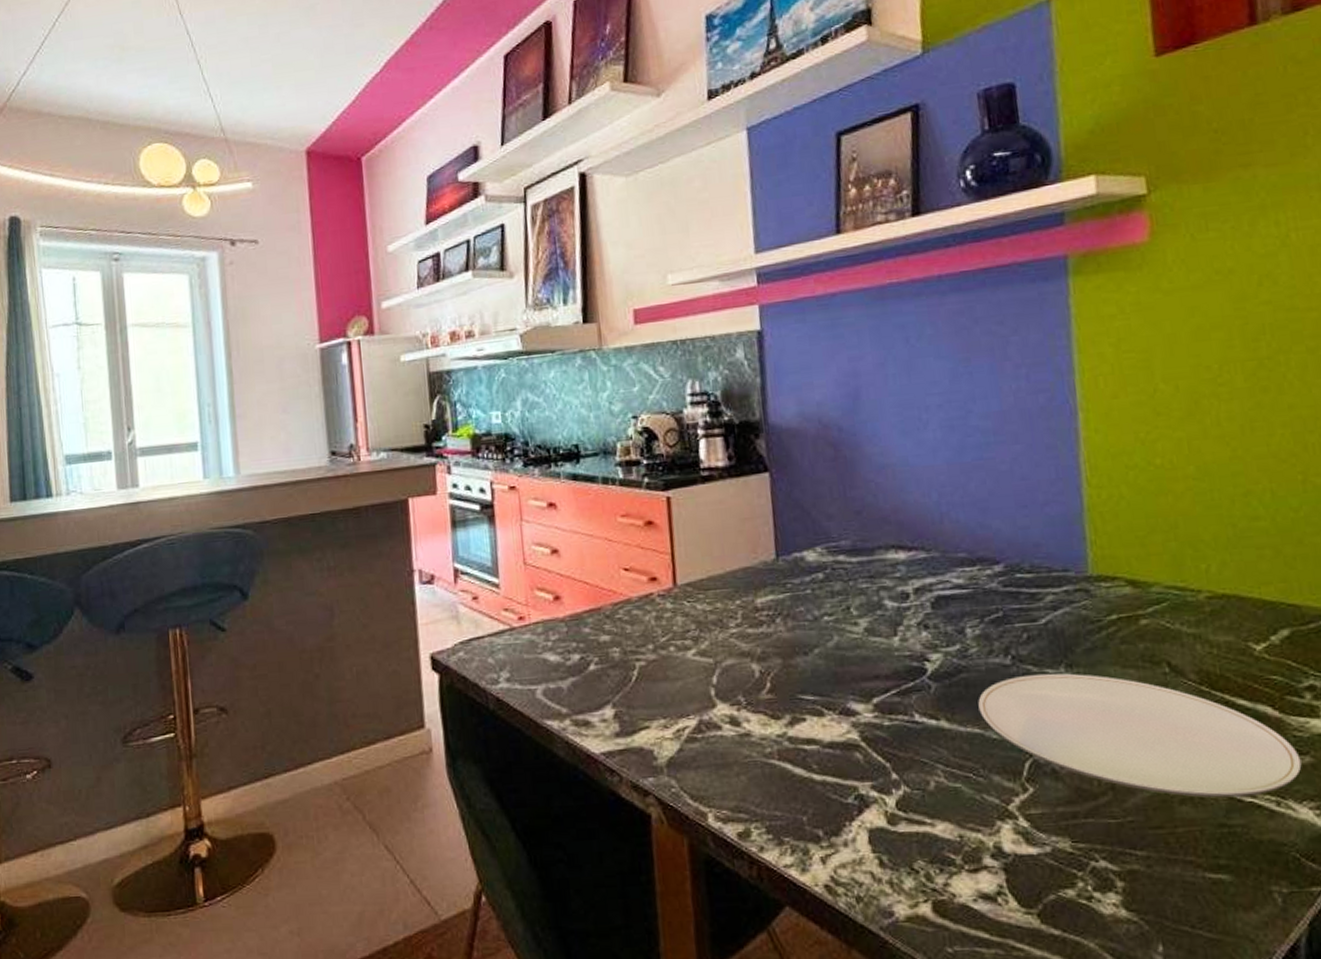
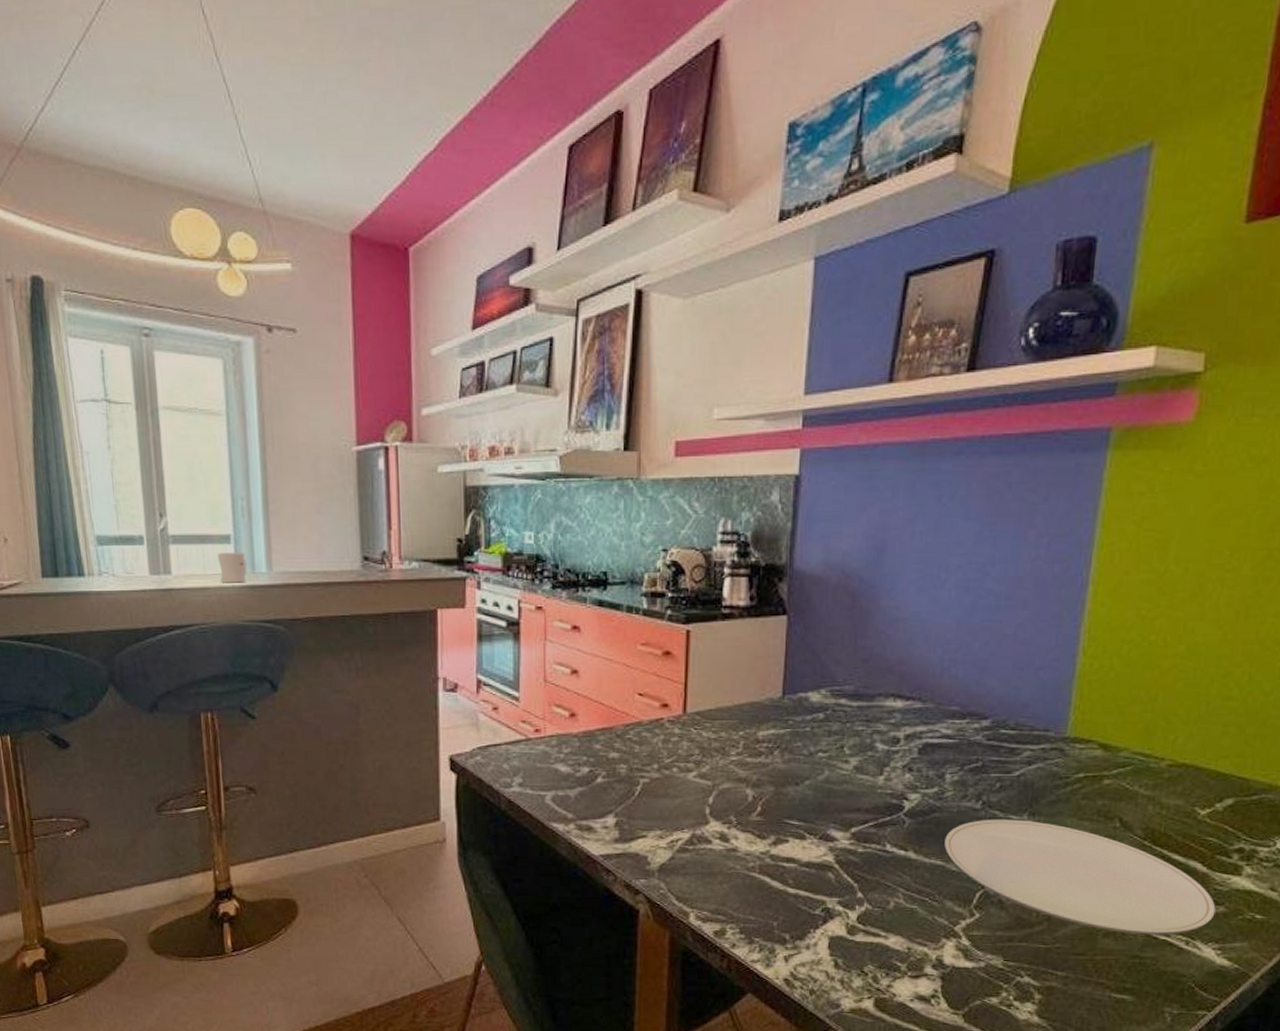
mug: none [184,458,215,491] -> present [217,552,247,583]

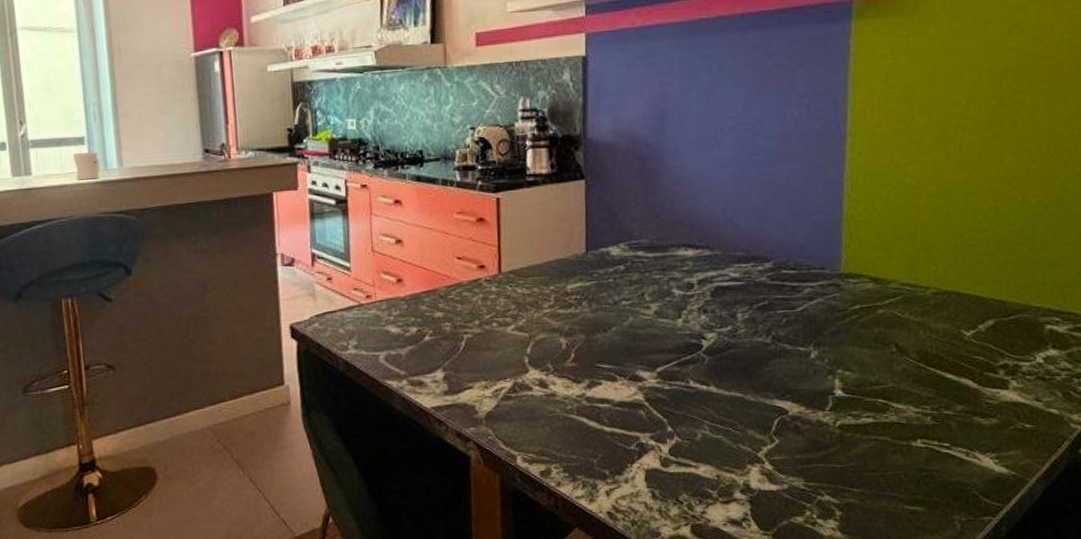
plate: present [944,819,1216,935] -> none [742,350,989,450]

